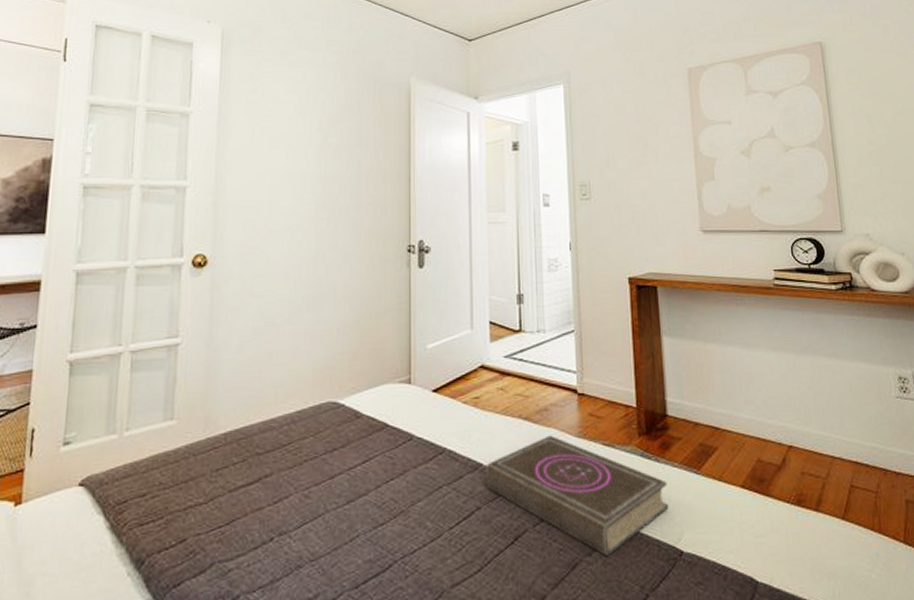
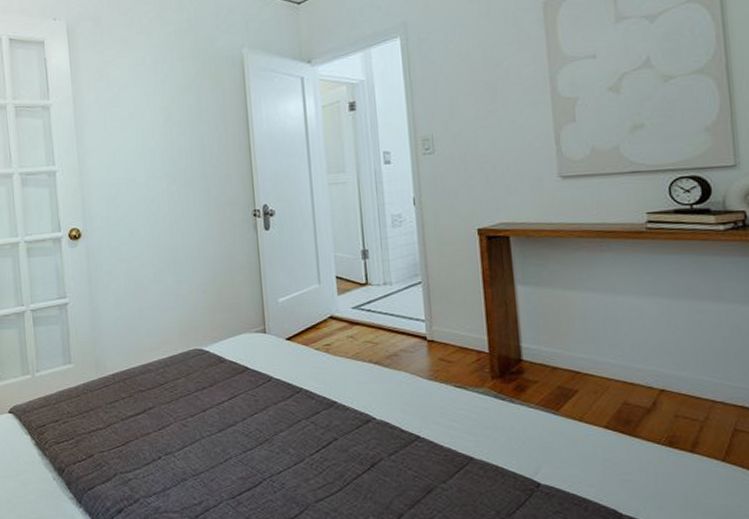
book: present [485,435,669,556] -> none [340,378,525,483]

